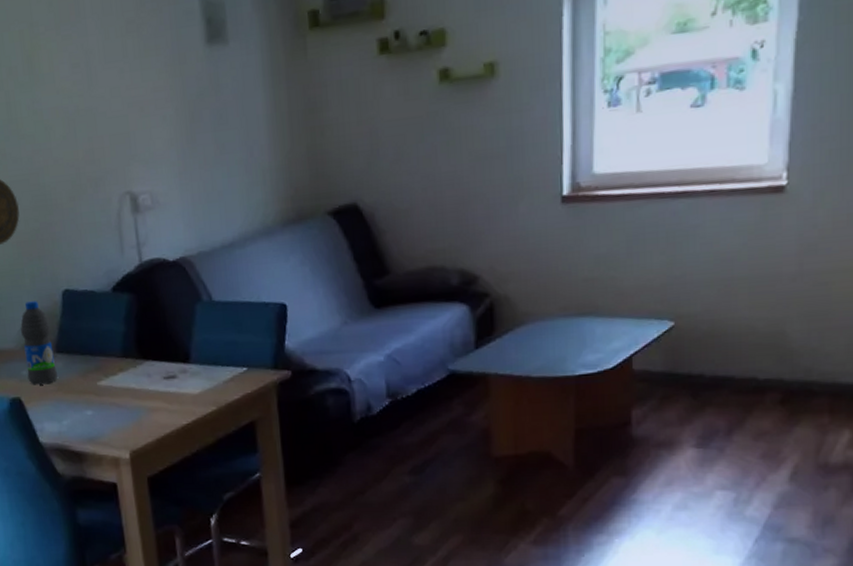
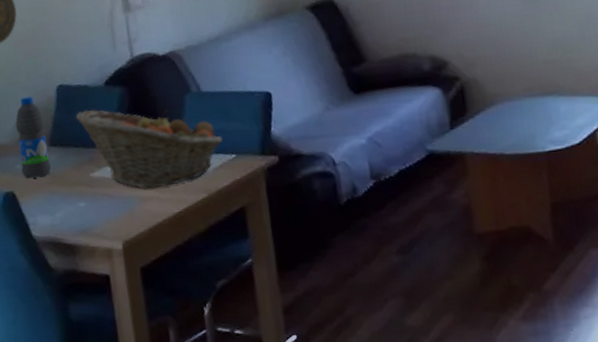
fruit basket: none [82,316,234,400] -> present [75,109,223,189]

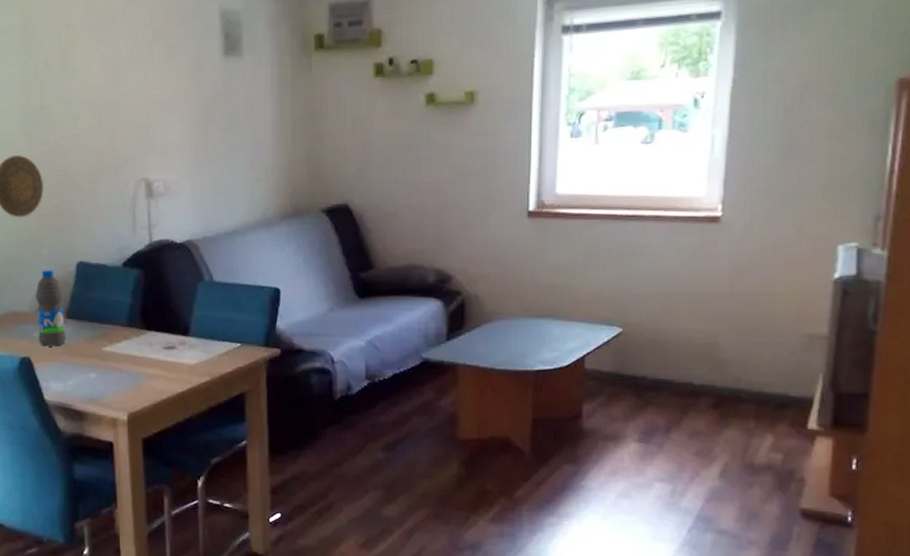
fruit basket: present [75,109,223,189] -> none [93,287,229,368]

